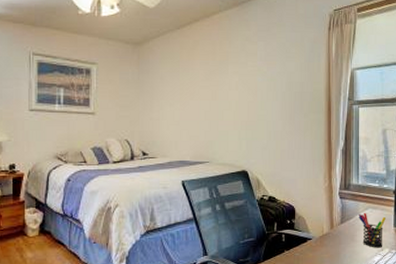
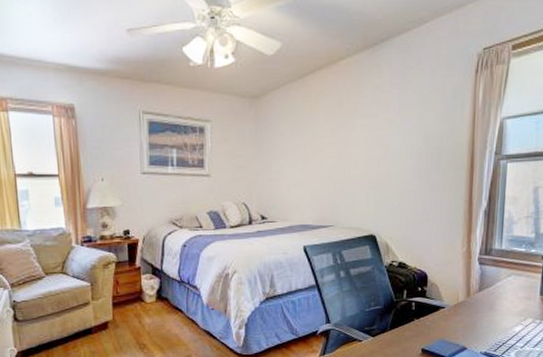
pen holder: present [358,213,386,248] -> none [499,280,531,318]

